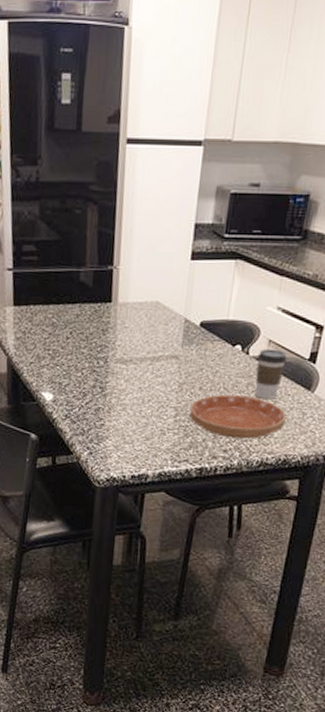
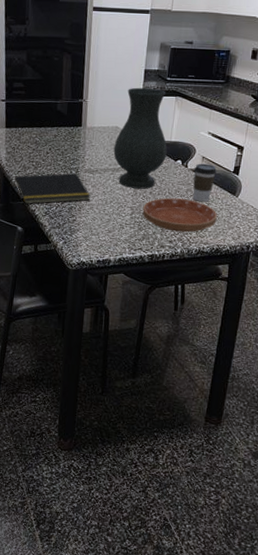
notepad: none [24,363,124,406] -> present [13,173,91,205]
vase: none [153,248,223,384] -> present [113,87,167,189]

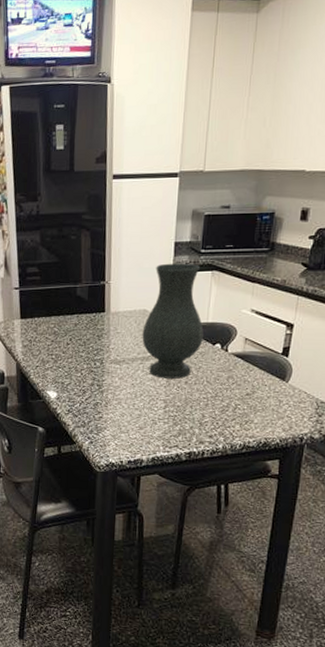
notepad: present [13,173,91,205] -> none [31,365,118,403]
saucer: present [142,198,217,233] -> none [177,387,264,425]
coffee cup: present [192,163,217,202] -> none [234,346,262,390]

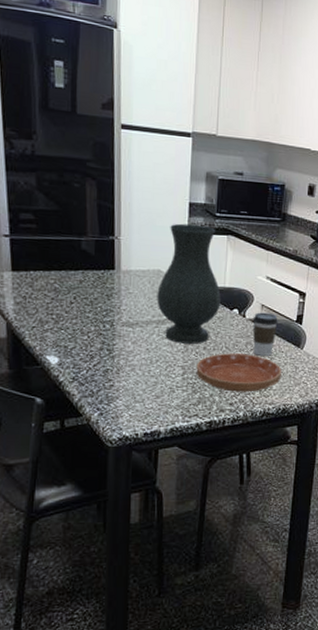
saucer: none [177,387,264,425] -> present [196,353,282,392]
coffee cup: none [234,346,262,390] -> present [252,312,278,356]

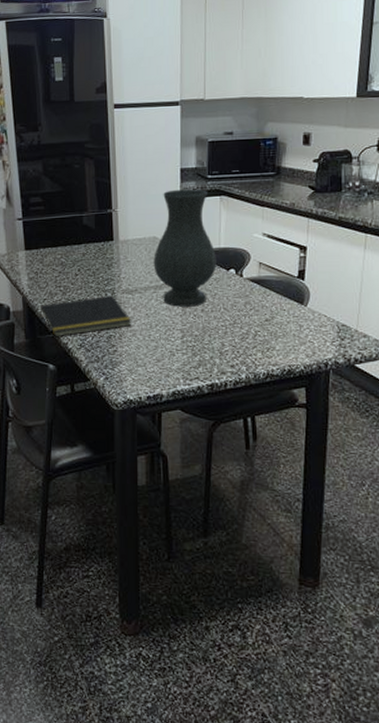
notepad: none [26,327,132,369] -> present [39,295,132,338]
saucer: present [196,353,282,392] -> none [195,314,285,354]
coffee cup: present [252,312,278,356] -> none [250,270,278,315]

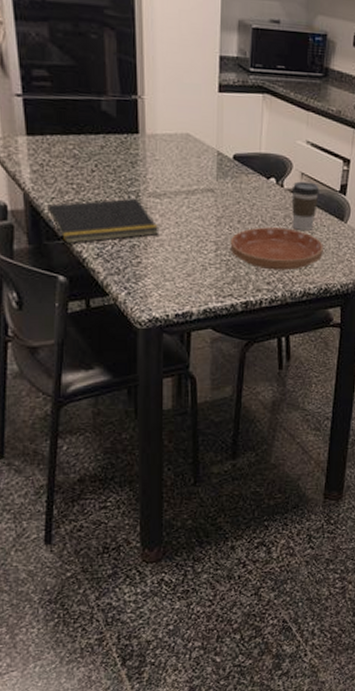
vase: present [153,189,217,307] -> none [186,80,256,217]
saucer: none [195,314,285,354] -> present [230,227,323,271]
coffee cup: none [250,270,278,315] -> present [291,181,320,230]

